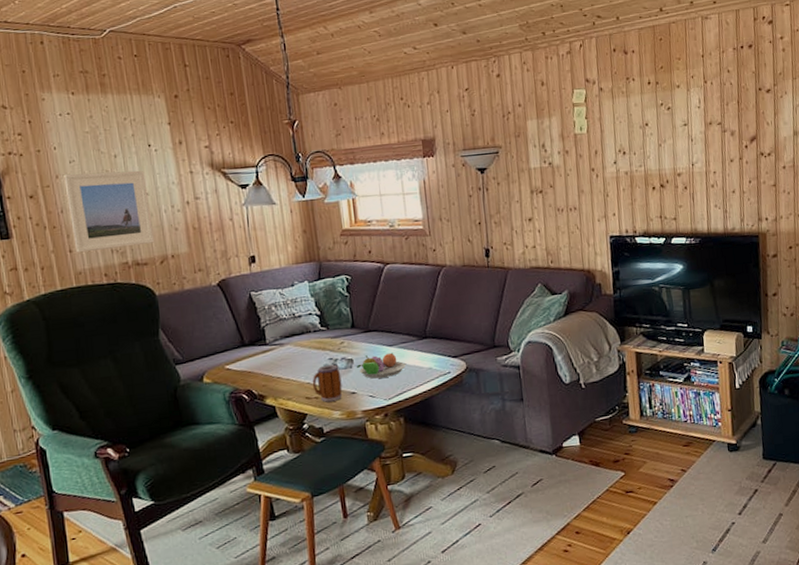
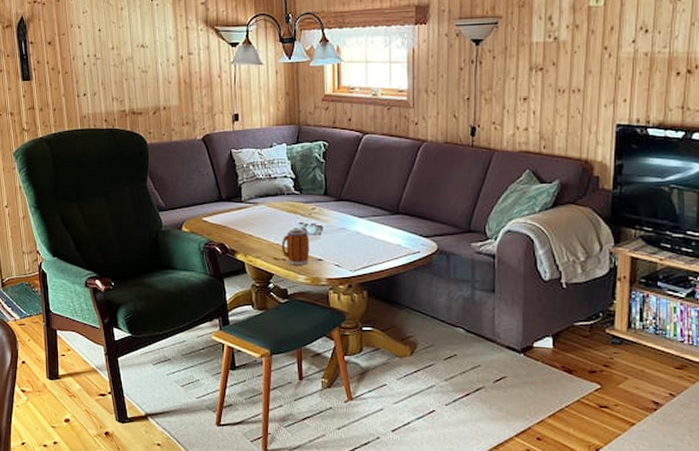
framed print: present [64,170,155,253] -> none [77,23,150,98]
fruit bowl: present [357,352,406,379] -> none [326,224,374,248]

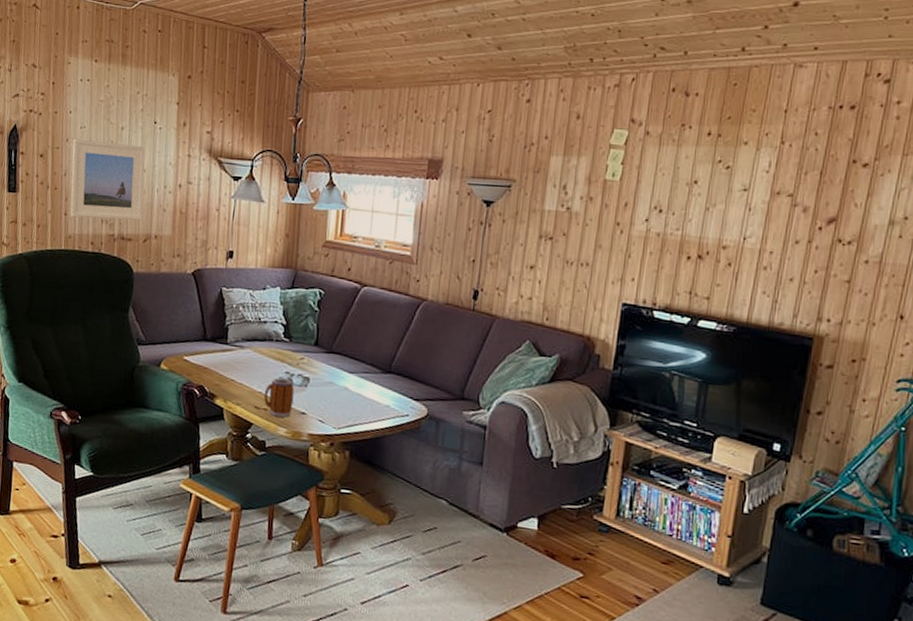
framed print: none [77,23,150,98] -> present [70,138,146,220]

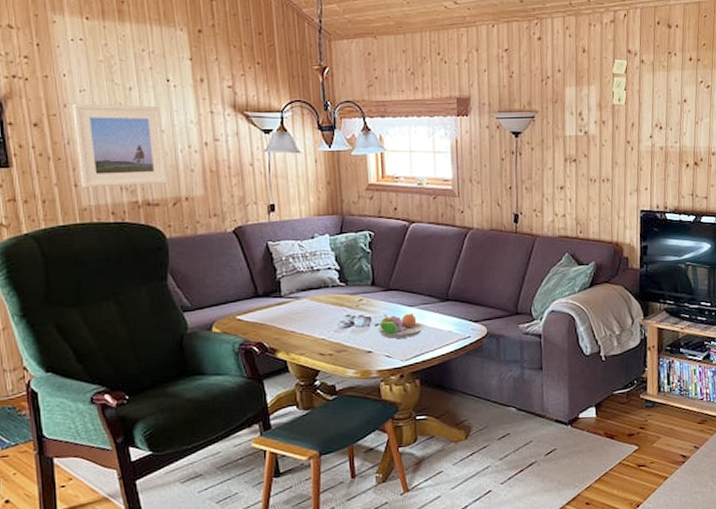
mug: present [263,378,295,417] -> none [327,321,358,360]
fruit bowl: none [312,377,363,406] -> present [375,313,425,339]

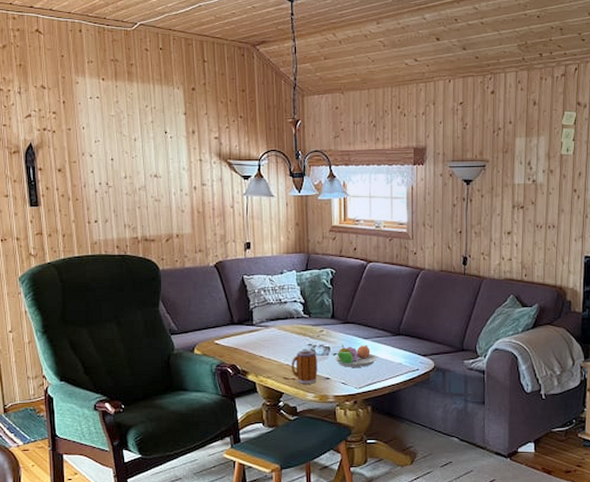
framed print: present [72,103,169,188] -> none [89,152,163,225]
mug: none [327,321,358,360] -> present [291,350,318,384]

